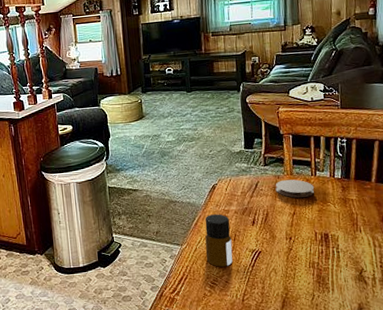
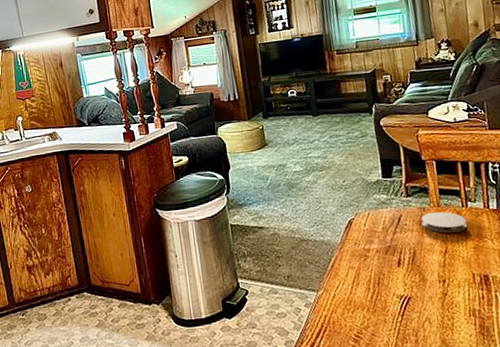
bottle: present [205,214,233,267] -> none [342,253,378,317]

